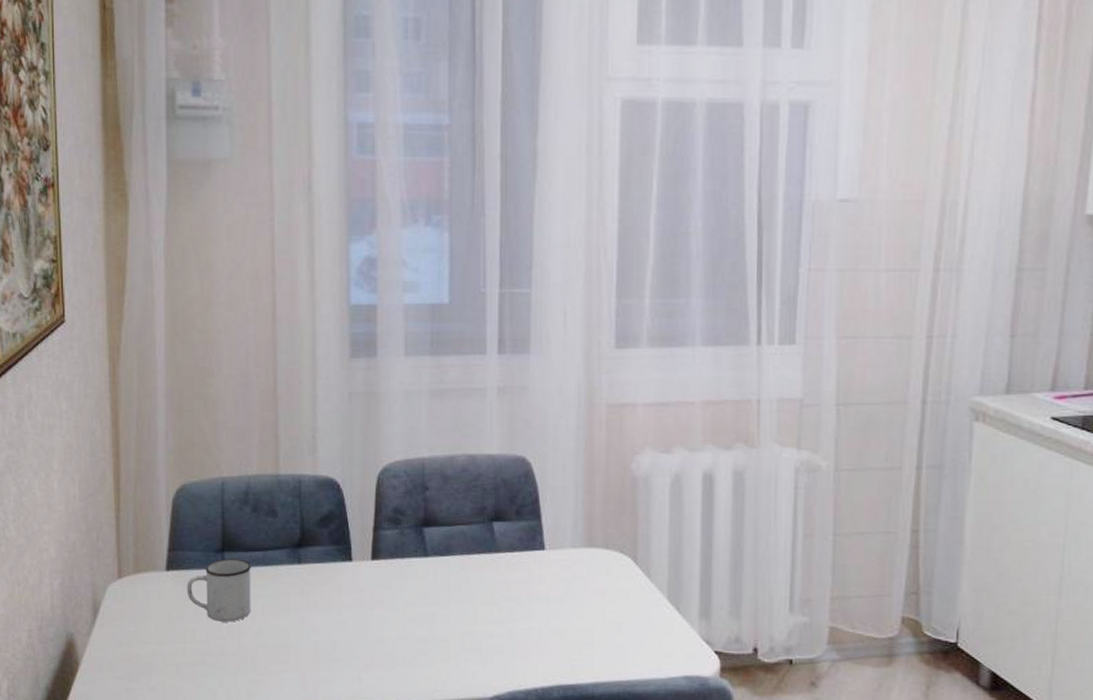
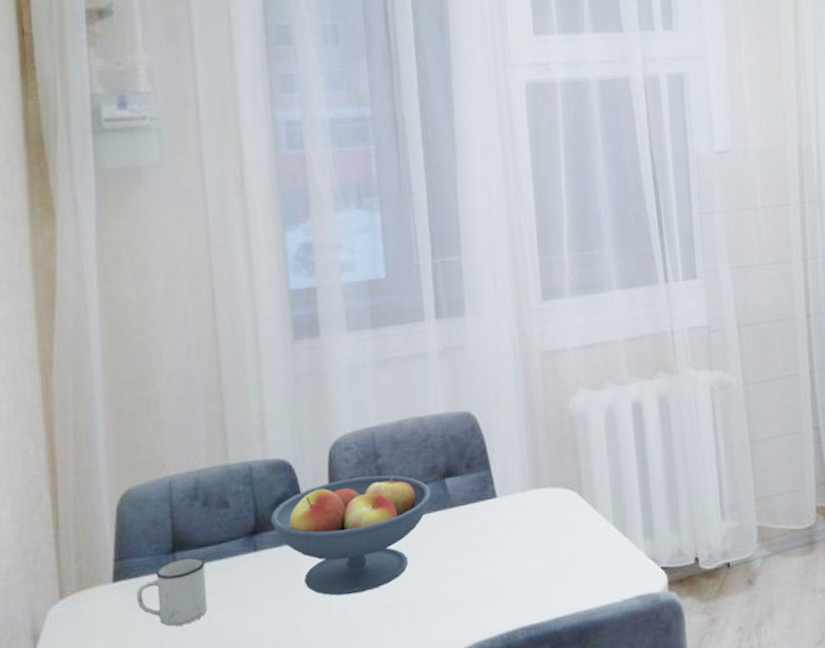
fruit bowl: none [315,506,478,622] -> present [270,473,432,596]

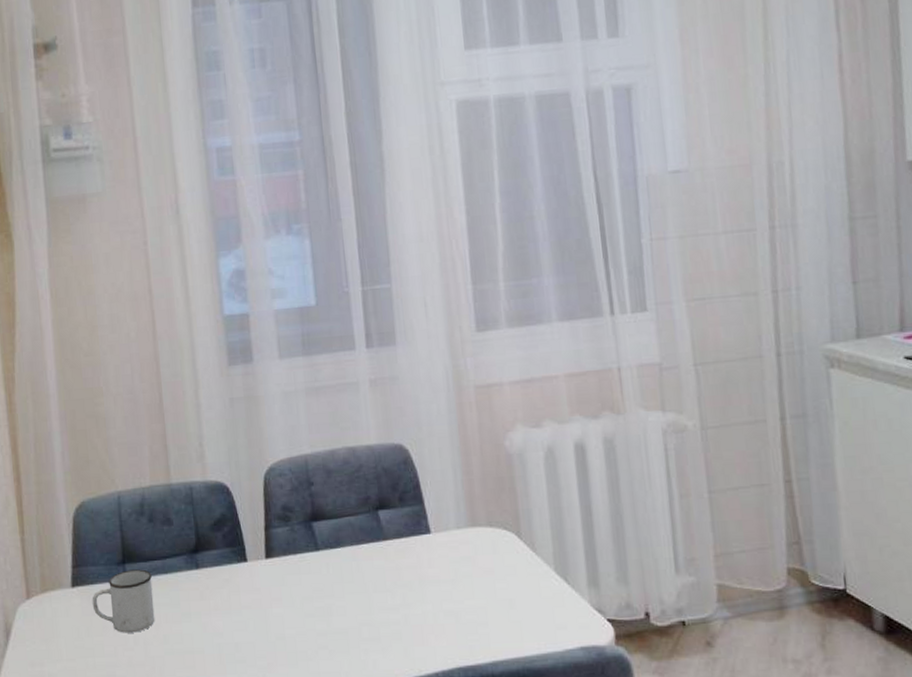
fruit bowl: present [270,473,432,596] -> none [210,502,365,619]

